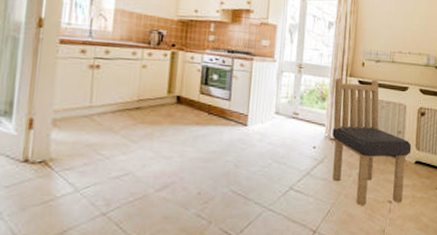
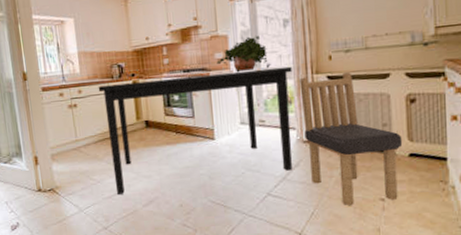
dining table: none [127,50,330,175] -> present [98,66,292,194]
potted plant: none [262,30,312,64] -> present [216,35,271,73]

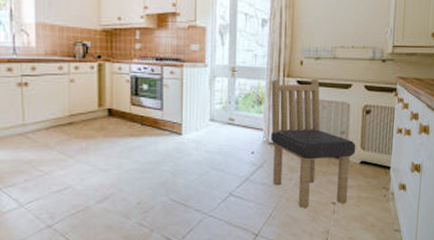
dining table: present [98,66,292,194] -> none [56,65,265,189]
potted plant: present [216,35,271,73] -> none [192,31,246,67]

